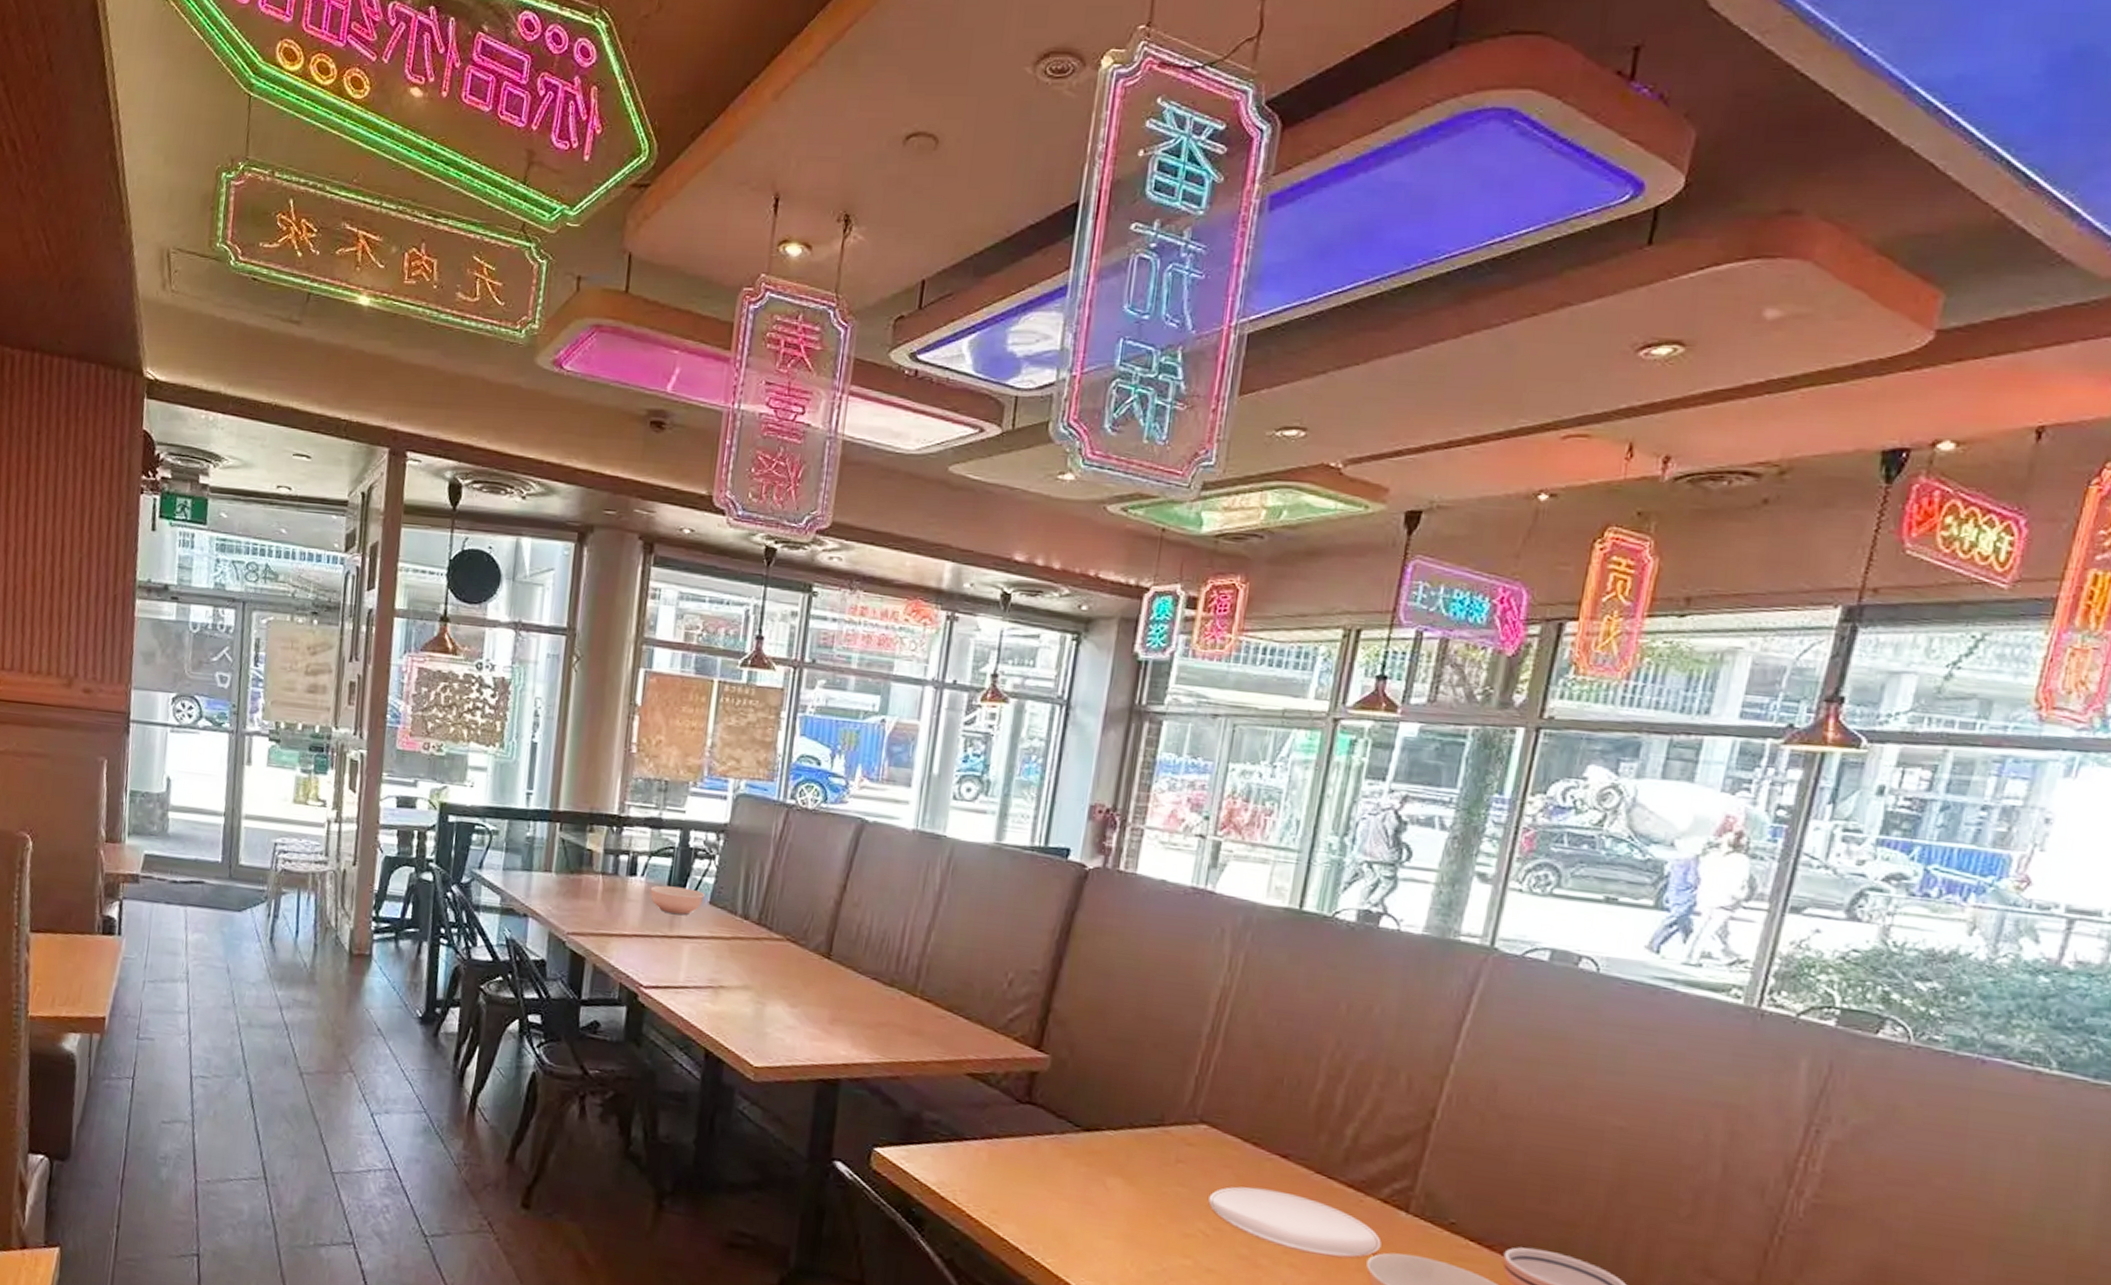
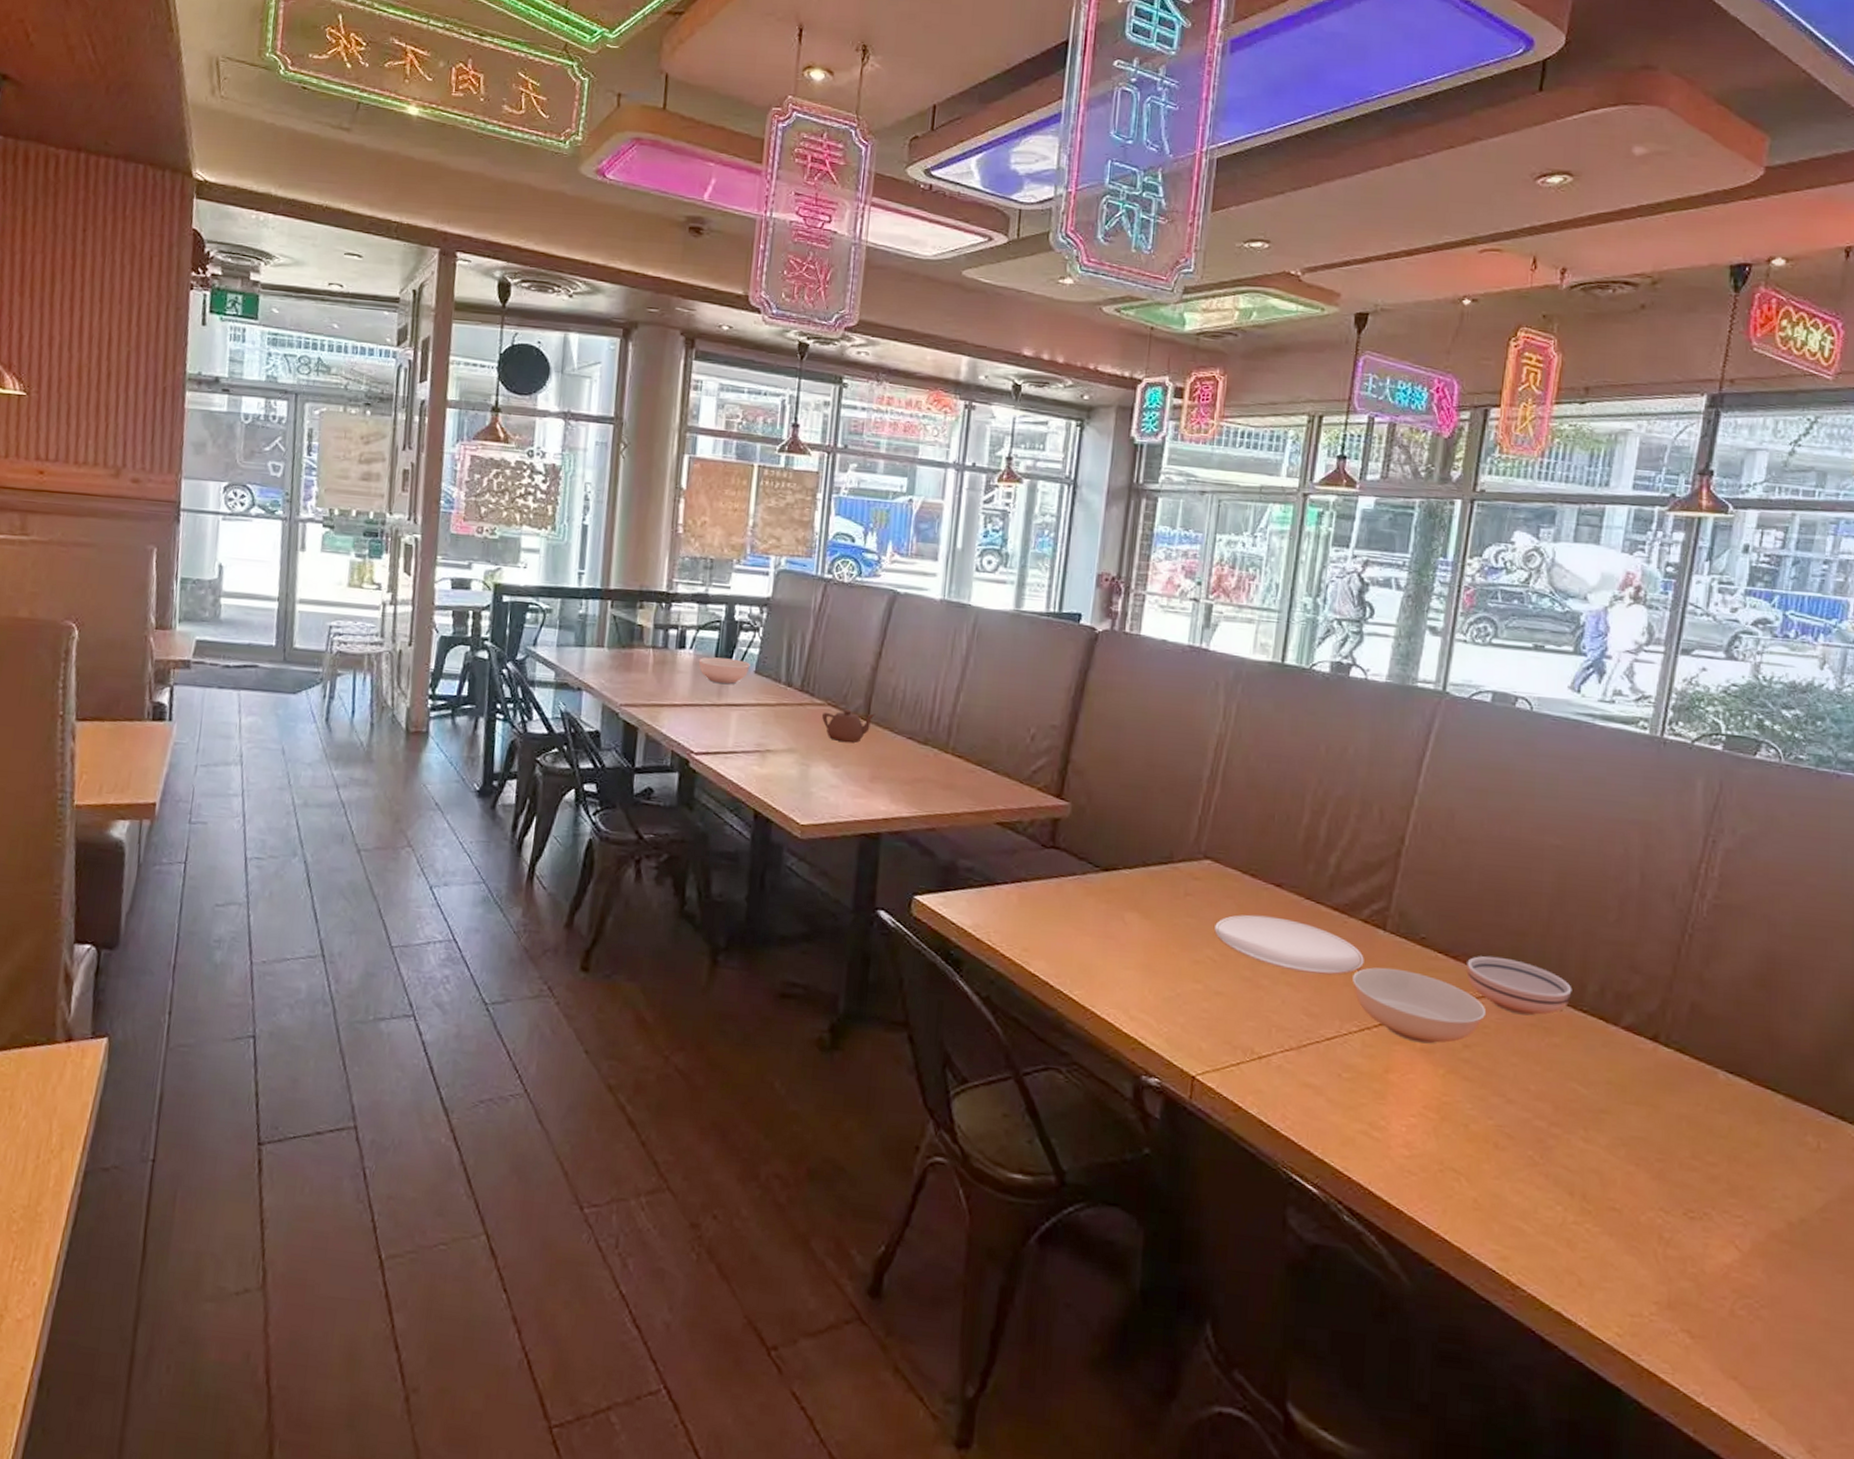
teapot: none [780,945,838,981] -> present [822,709,875,742]

